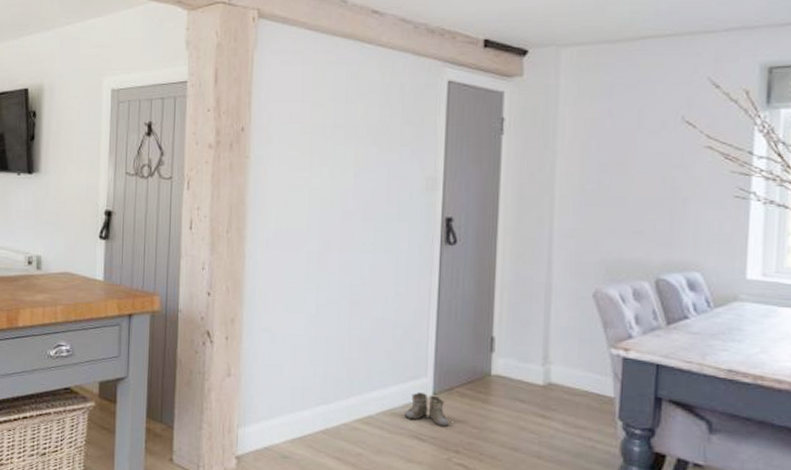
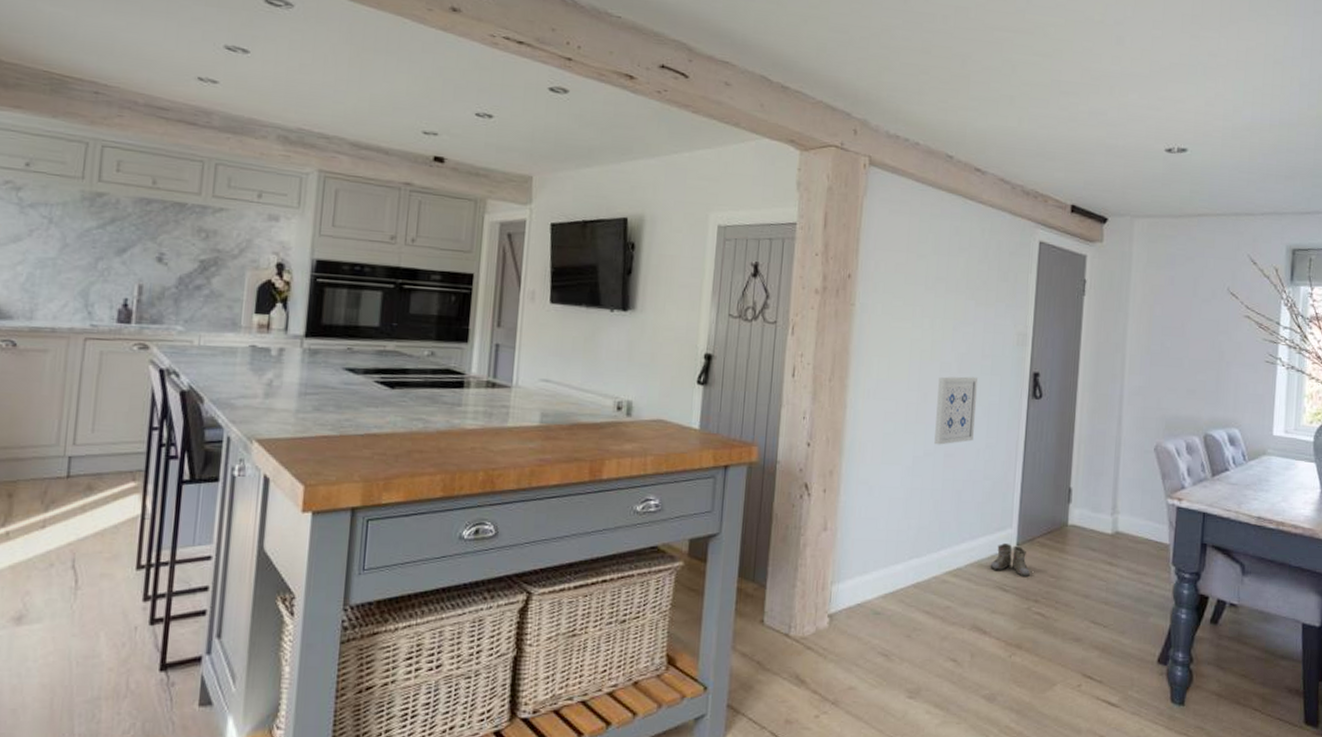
wall art: none [338,224,384,293] -> present [934,376,979,445]

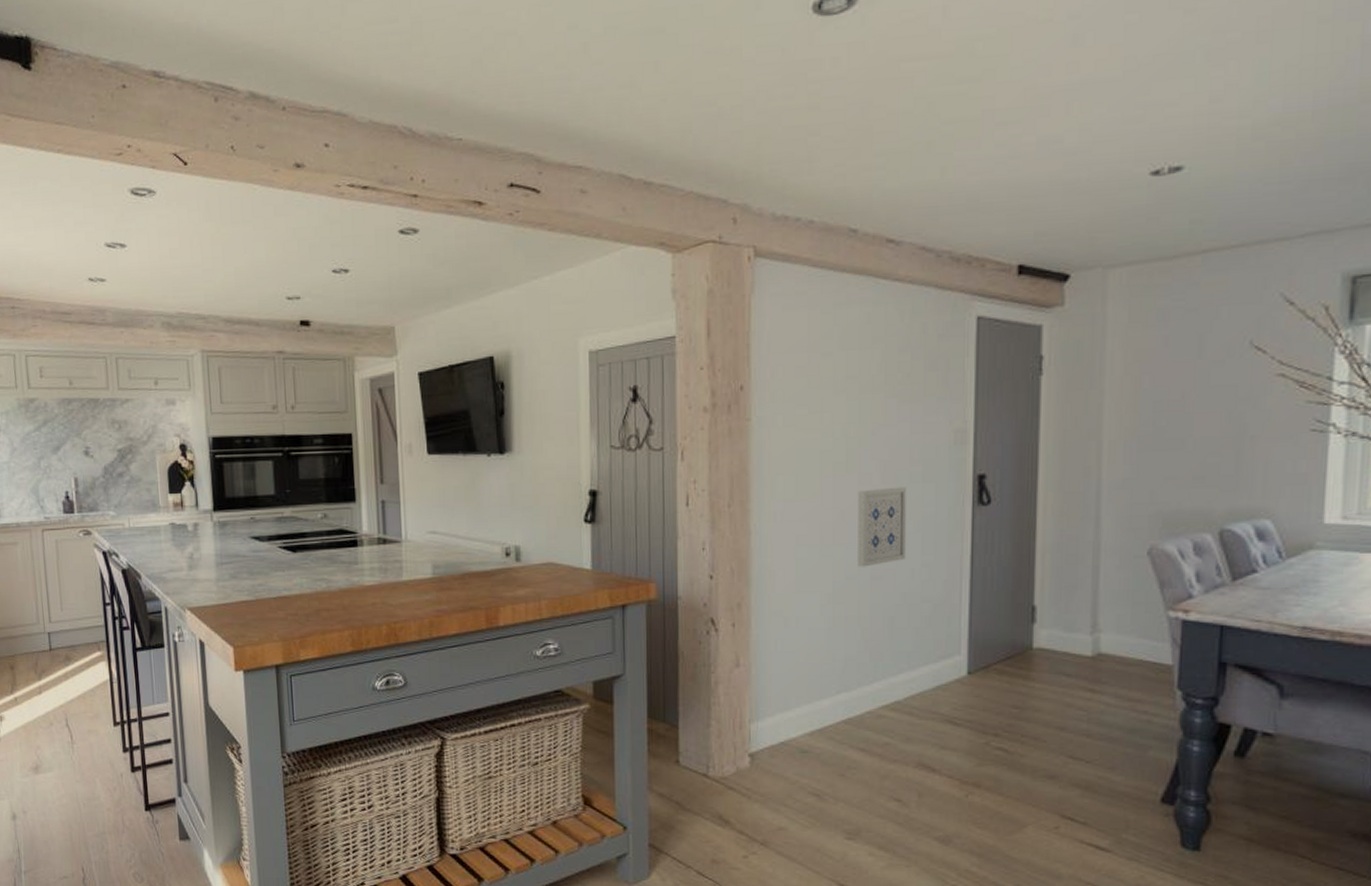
boots: present [990,542,1031,578] -> none [935,671,988,709]

